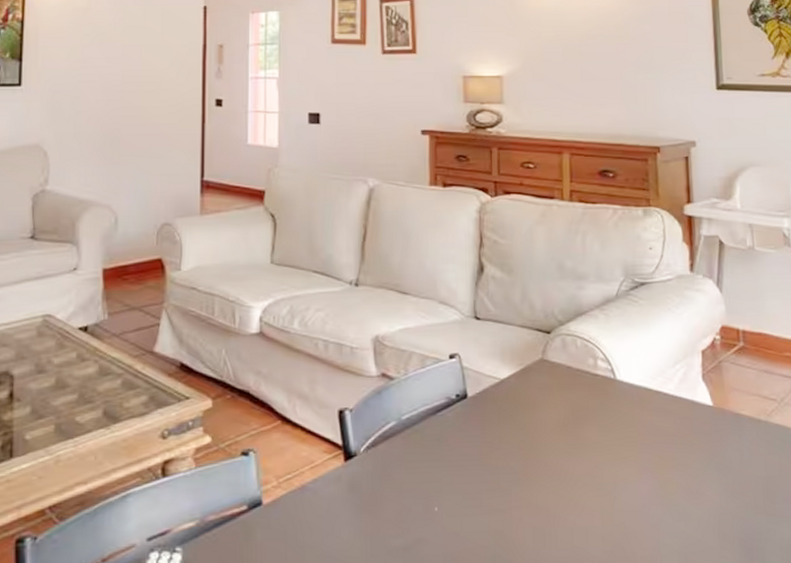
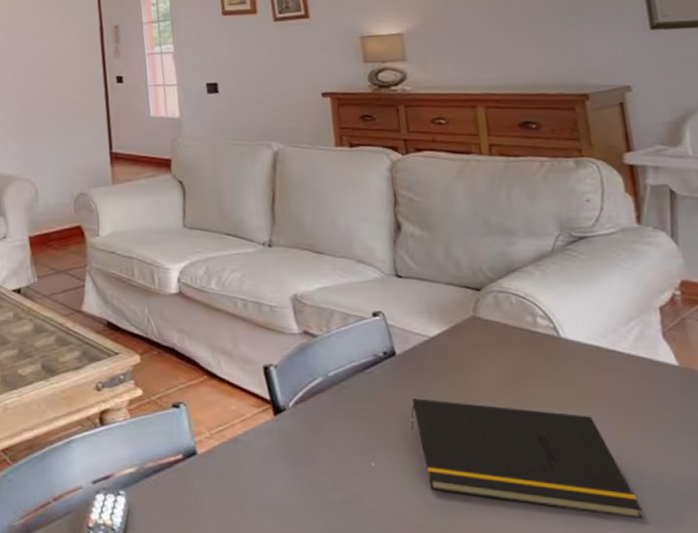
notepad: none [475,441,671,552] -> present [410,398,642,518]

